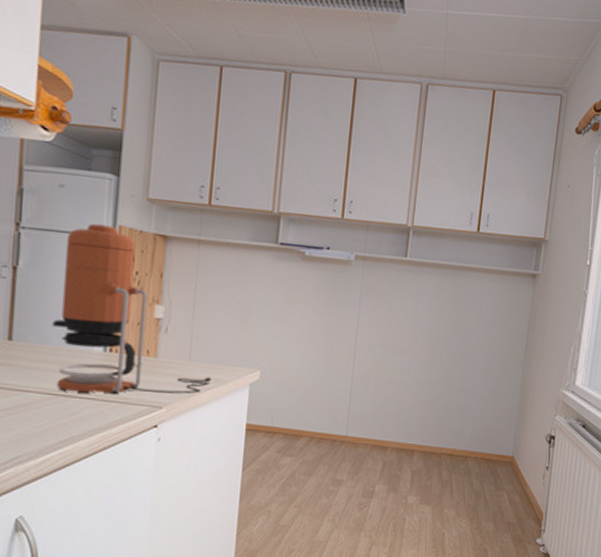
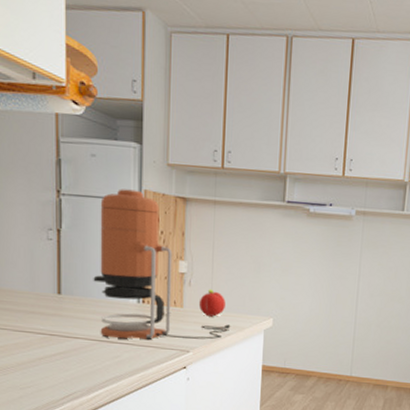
fruit: none [175,337,207,368] -> present [198,289,225,317]

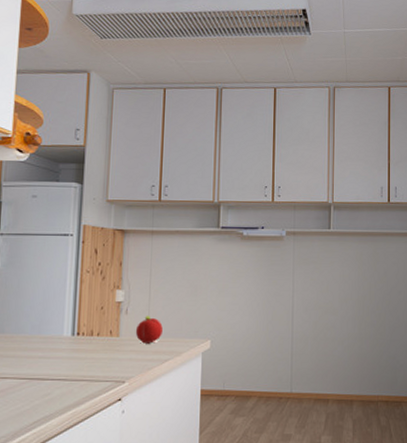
coffee maker: present [93,189,231,341] -> none [26,225,168,376]

